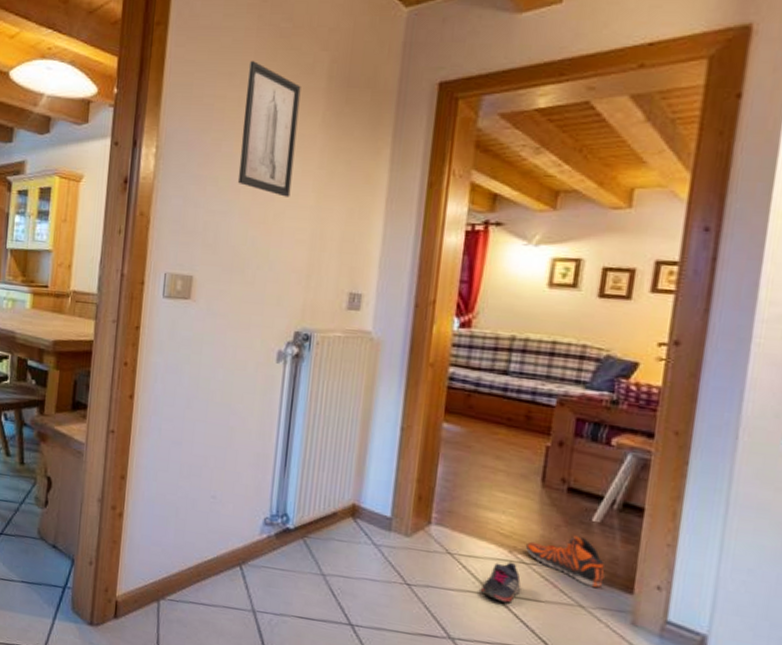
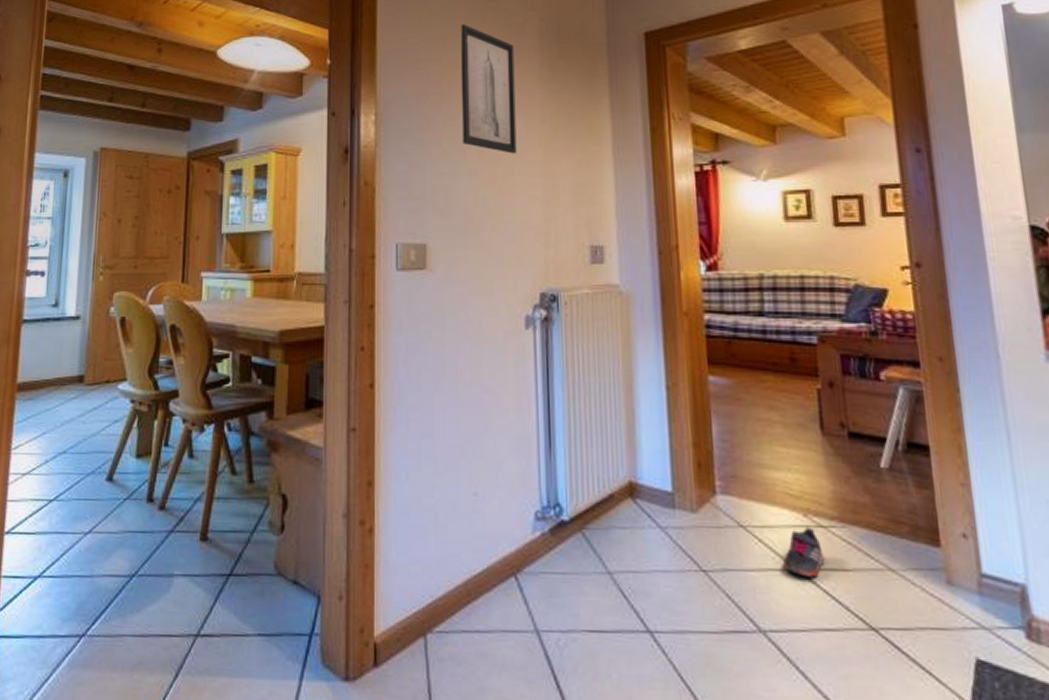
sneaker: present [525,535,605,588] -> none [818,486,908,544]

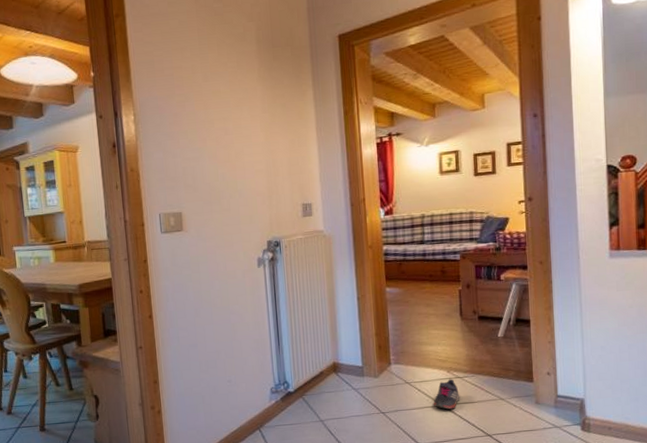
wall art: present [460,25,517,154] -> none [194,36,245,139]

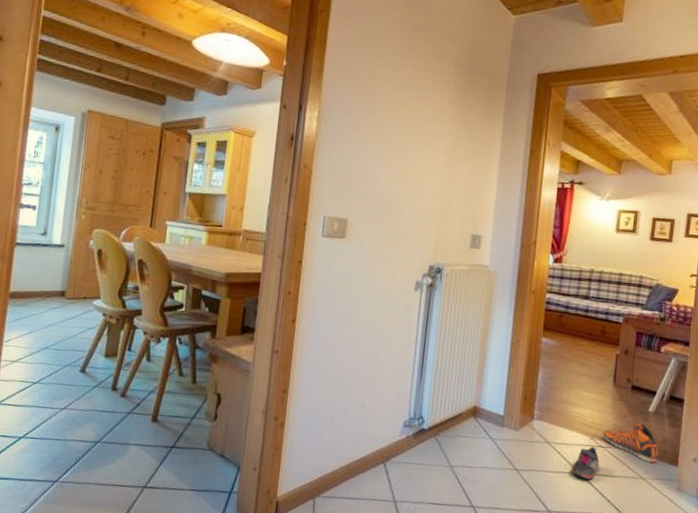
sneaker: none [457,349,513,384] -> present [602,423,658,463]

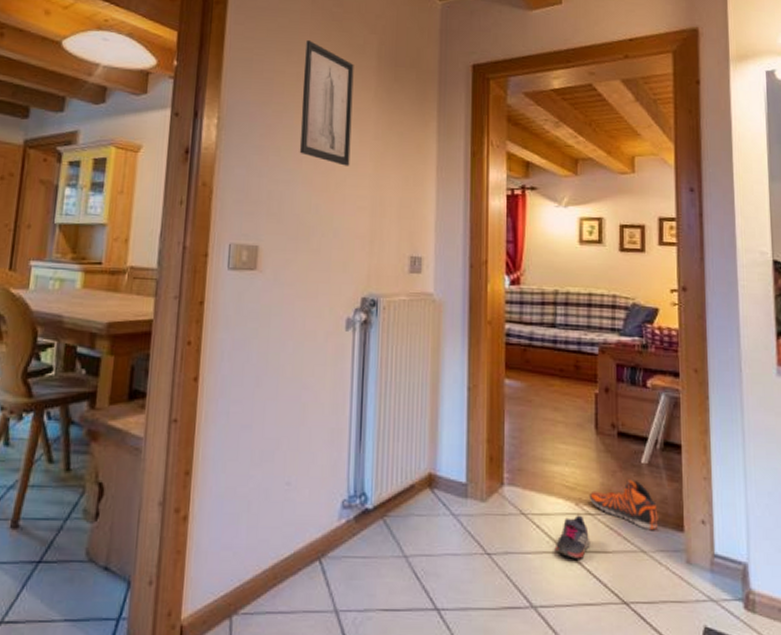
wall art: none [384,47,435,157] -> present [299,40,354,166]

